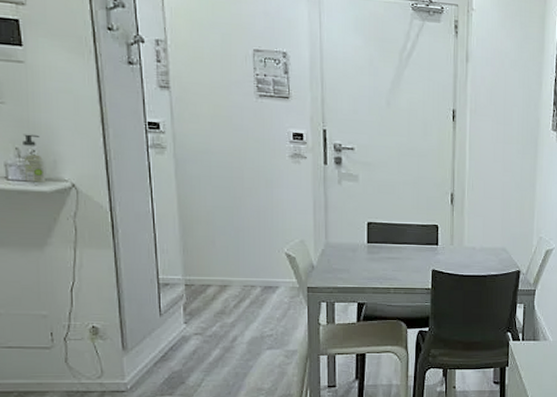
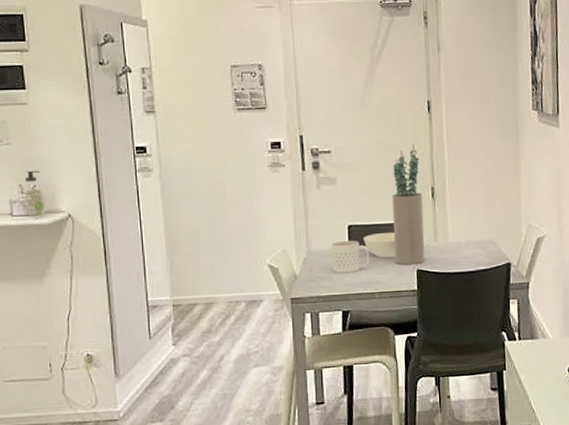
mug: none [350,236,387,267] -> present [331,240,370,273]
bowl: none [381,232,413,257] -> present [363,233,396,258]
vase: none [411,150,442,265] -> present [392,144,425,266]

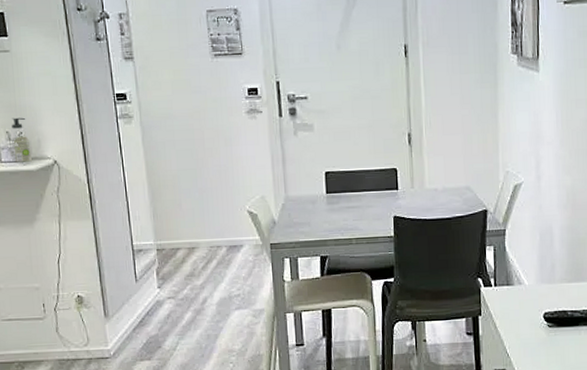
mug: present [331,240,370,273] -> none [309,186,347,219]
bowl: present [363,233,396,258] -> none [340,179,373,205]
vase: present [392,144,425,266] -> none [368,90,402,212]

